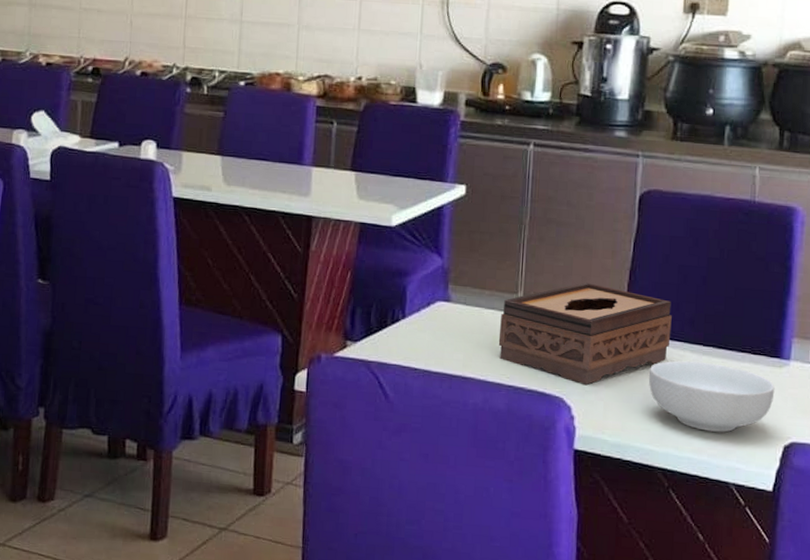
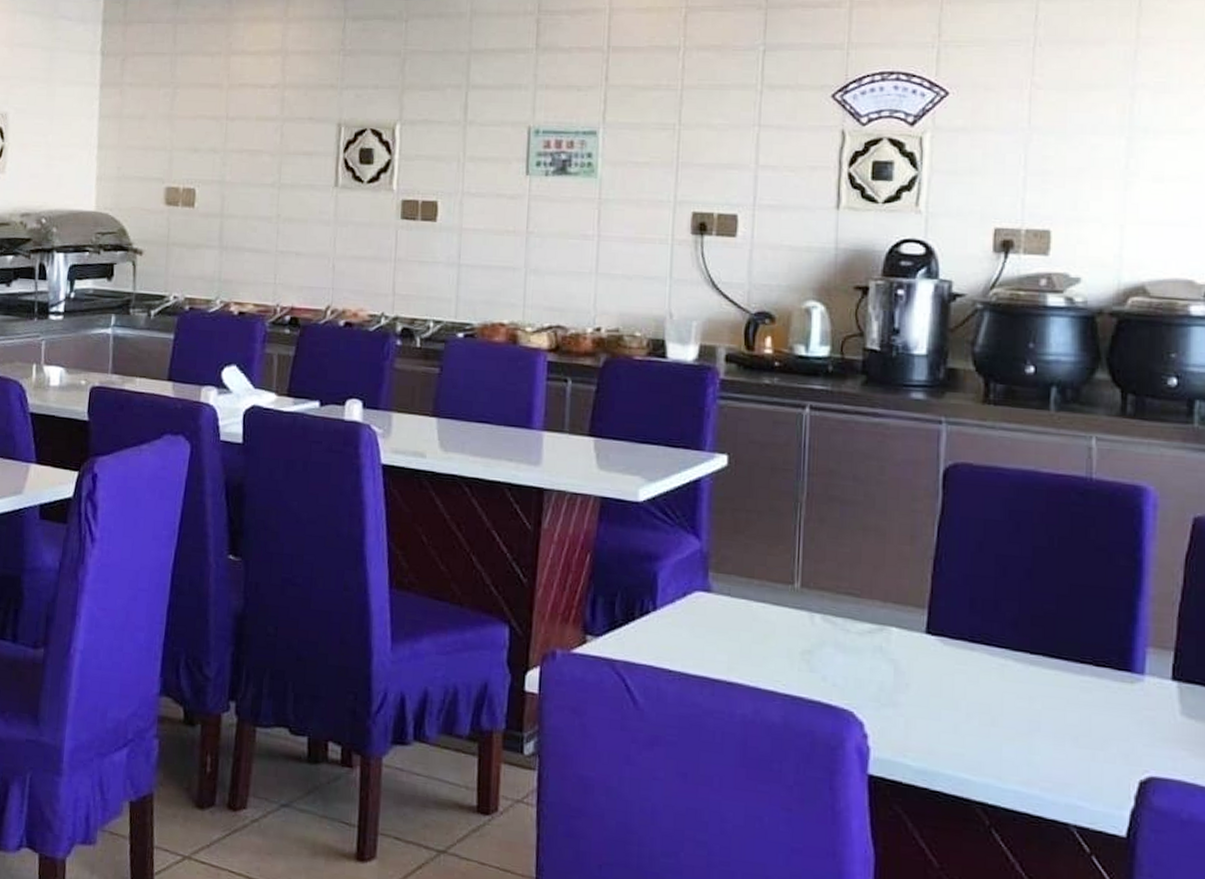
tissue box: present [498,282,672,385] -> none [771,573,989,697]
cereal bowl: present [649,360,775,433] -> none [962,671,1125,762]

